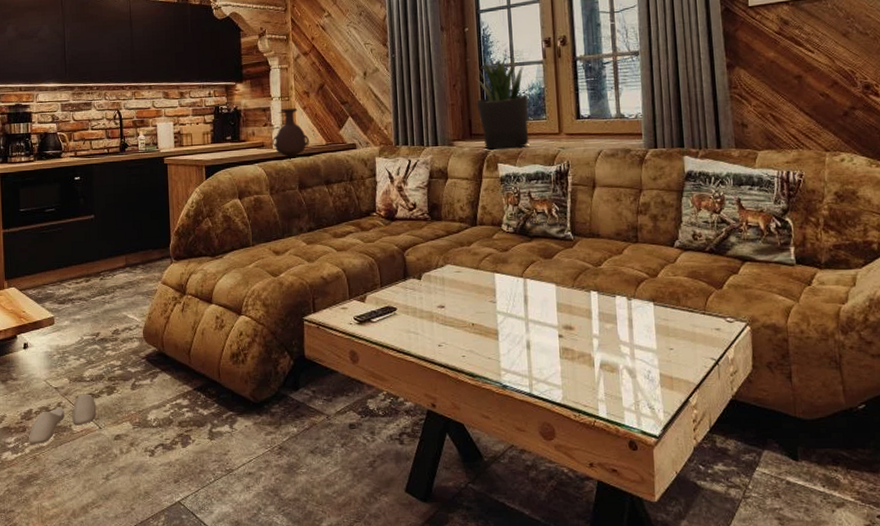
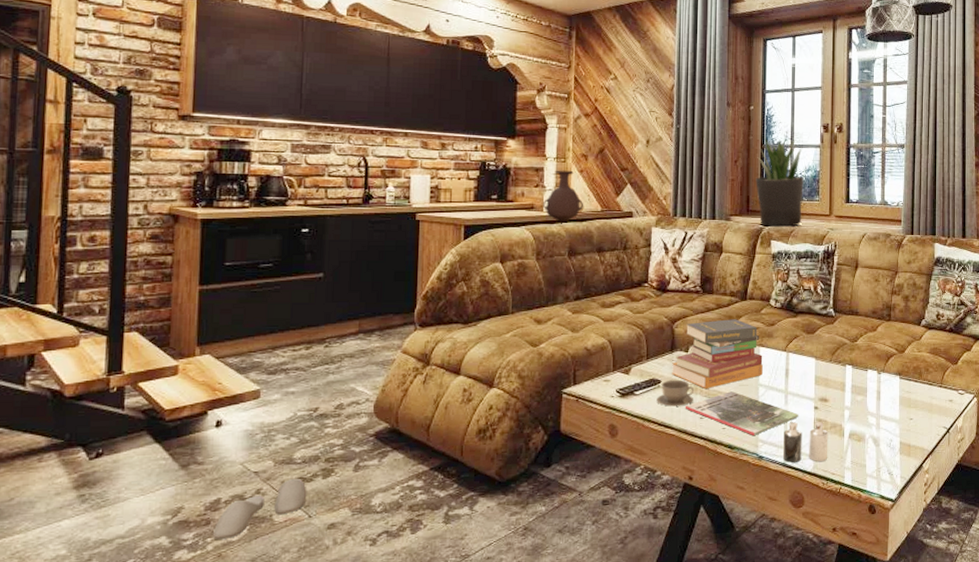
teacup: none [393,307,430,334] -> present [657,379,693,407]
books: none [406,245,500,316] -> present [672,319,763,389]
magazine: none [422,319,543,365] -> present [685,391,799,436]
candle: none [527,348,578,393] -> present [782,420,828,463]

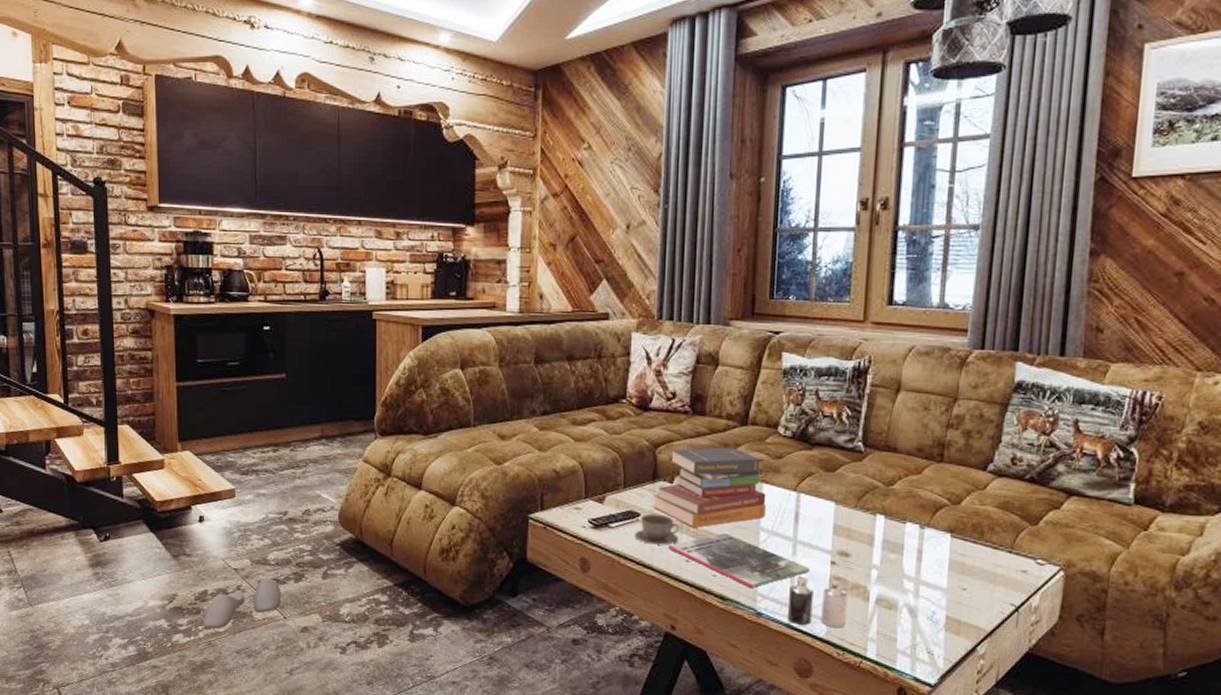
vase: present [542,170,584,223] -> none [505,262,553,325]
planter: present [755,135,804,228] -> none [764,216,831,337]

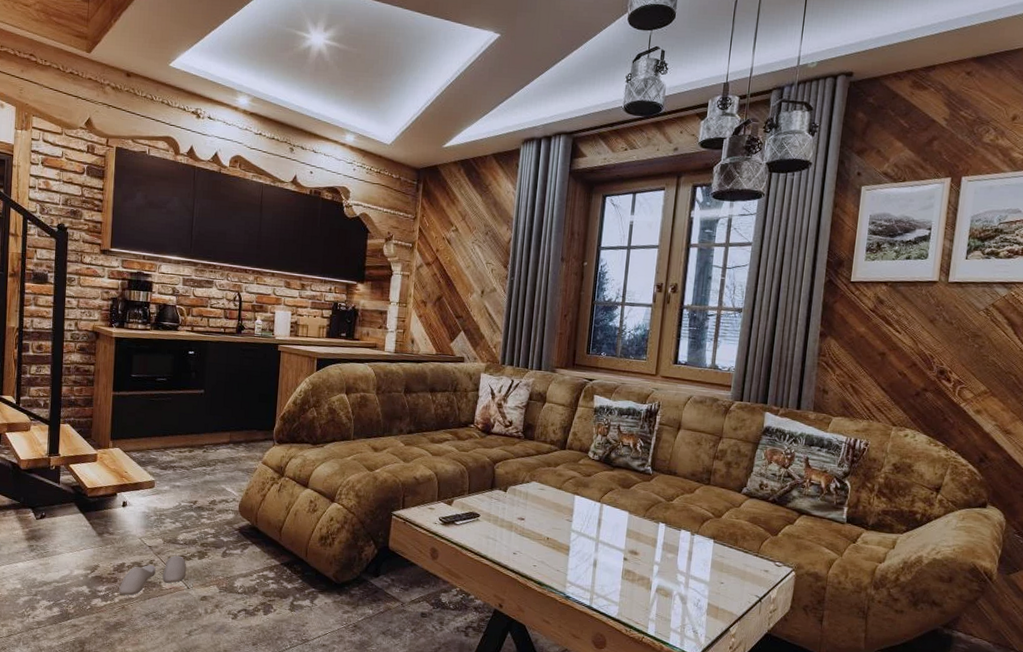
teacup: present [635,513,679,545] -> none [475,515,509,540]
books: present [653,447,766,528] -> none [490,465,577,528]
magazine: present [668,533,810,589] -> none [500,533,608,577]
candle: present [787,575,848,627] -> none [588,568,636,610]

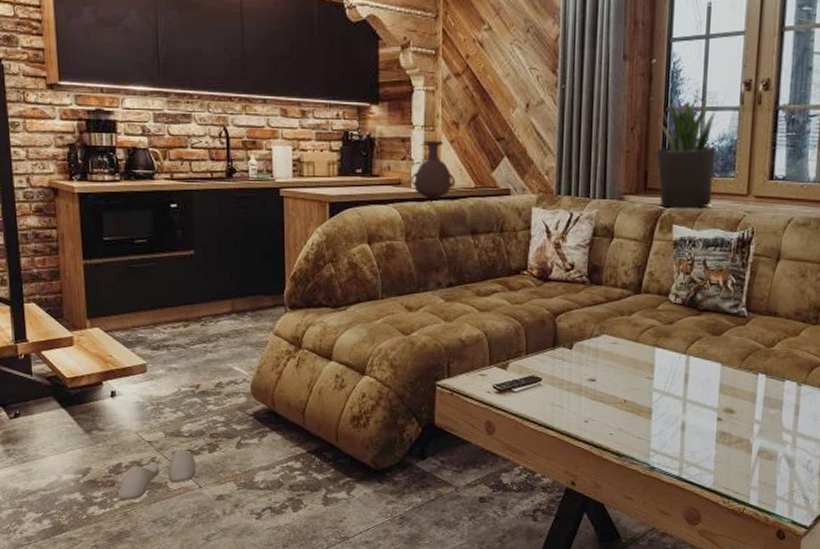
vase: none [384,314,421,363] -> present [410,140,456,201]
planter: none [583,292,634,384] -> present [656,95,717,210]

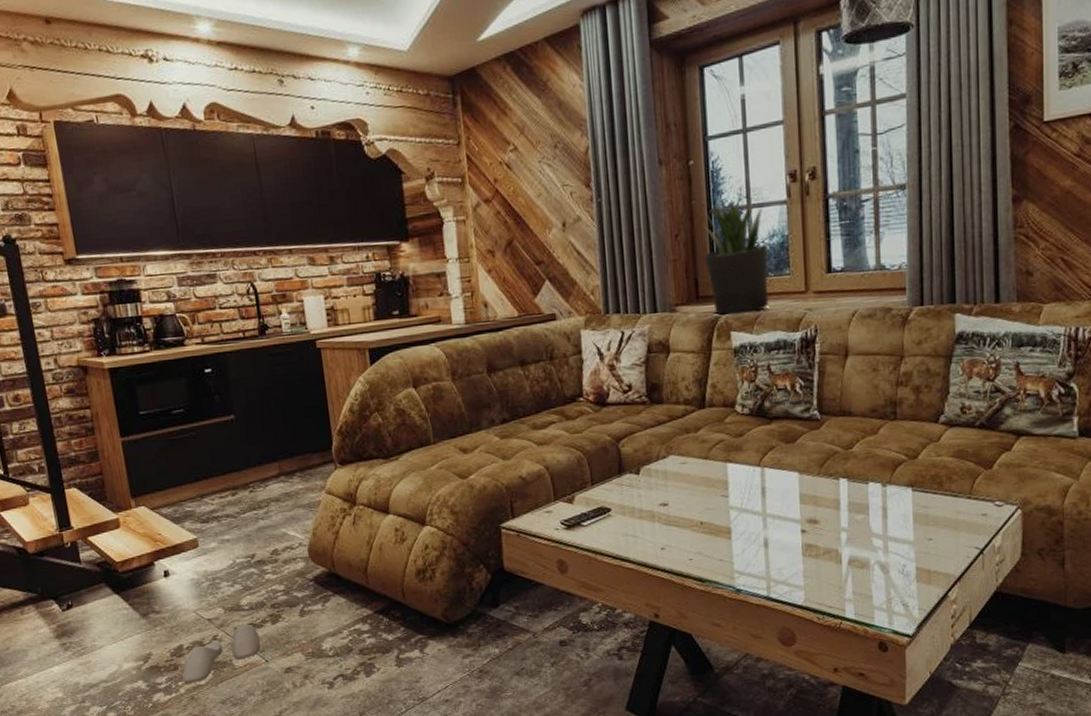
vase: present [410,140,456,201] -> none [450,271,498,335]

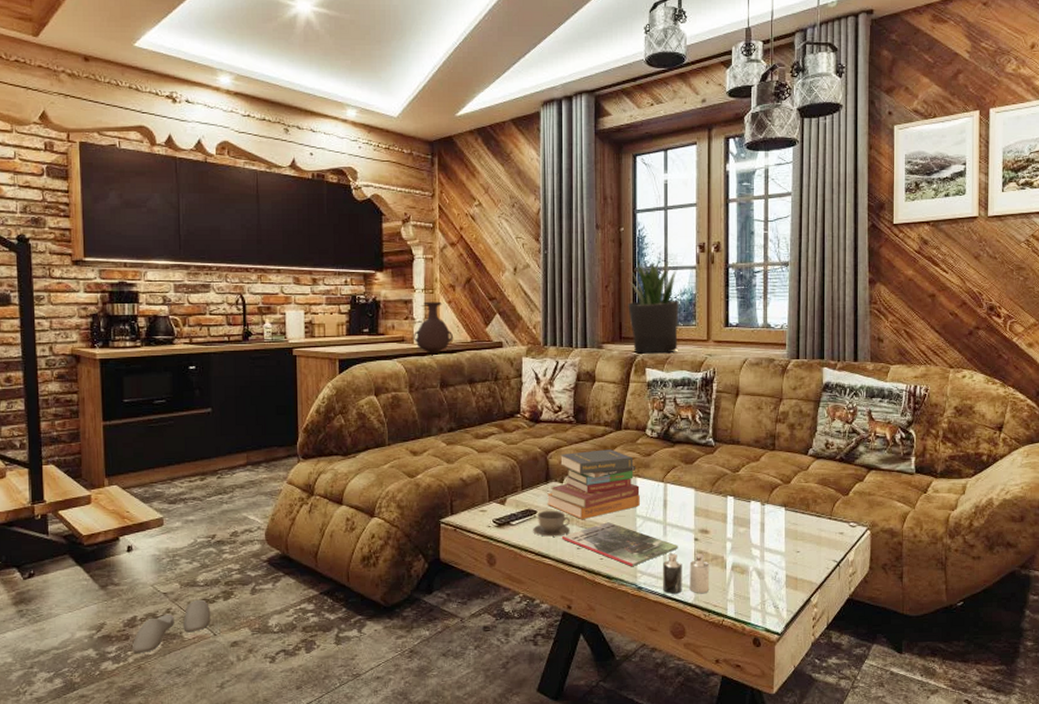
vase: none [450,271,498,335] -> present [413,301,454,355]
teacup: none [608,506,651,537] -> present [533,510,570,537]
books: none [622,432,733,515] -> present [547,449,640,519]
magazine: none [642,516,782,567] -> present [561,522,679,567]
candle: none [764,545,823,596] -> present [662,551,710,594]

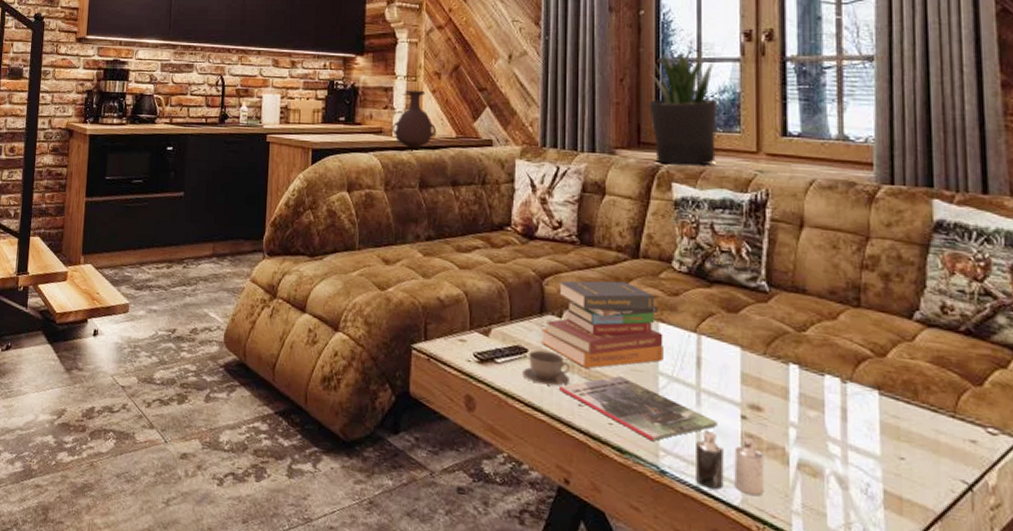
slippers: present [132,599,211,653] -> none [87,398,164,449]

